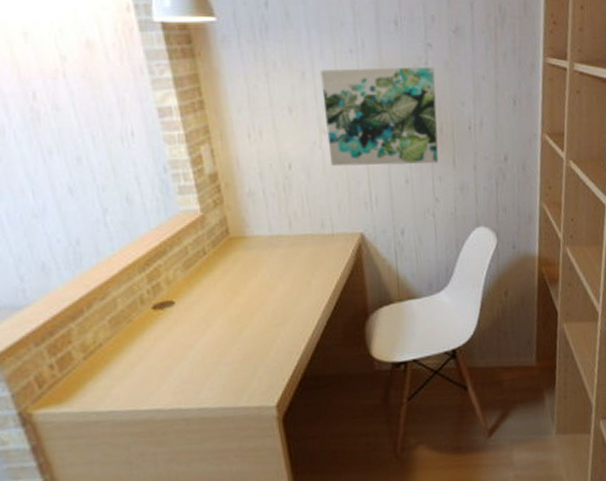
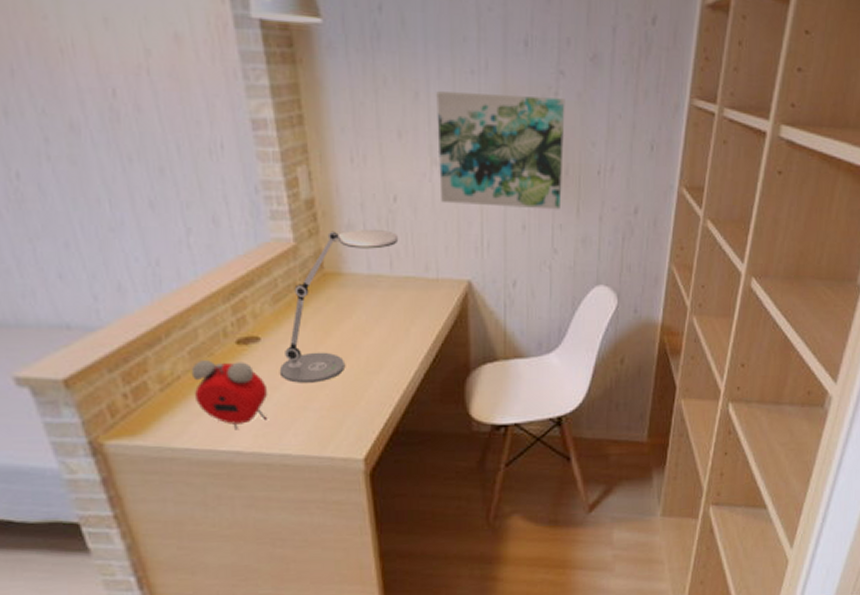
alarm clock: none [112,325,185,390] -> present [191,360,268,430]
desk lamp: none [193,195,296,341] -> present [279,230,399,383]

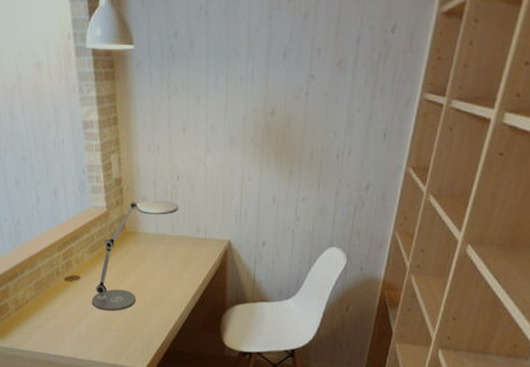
alarm clock: present [191,360,268,430] -> none [35,291,83,341]
wall art: present [436,91,565,210] -> none [211,96,314,186]

